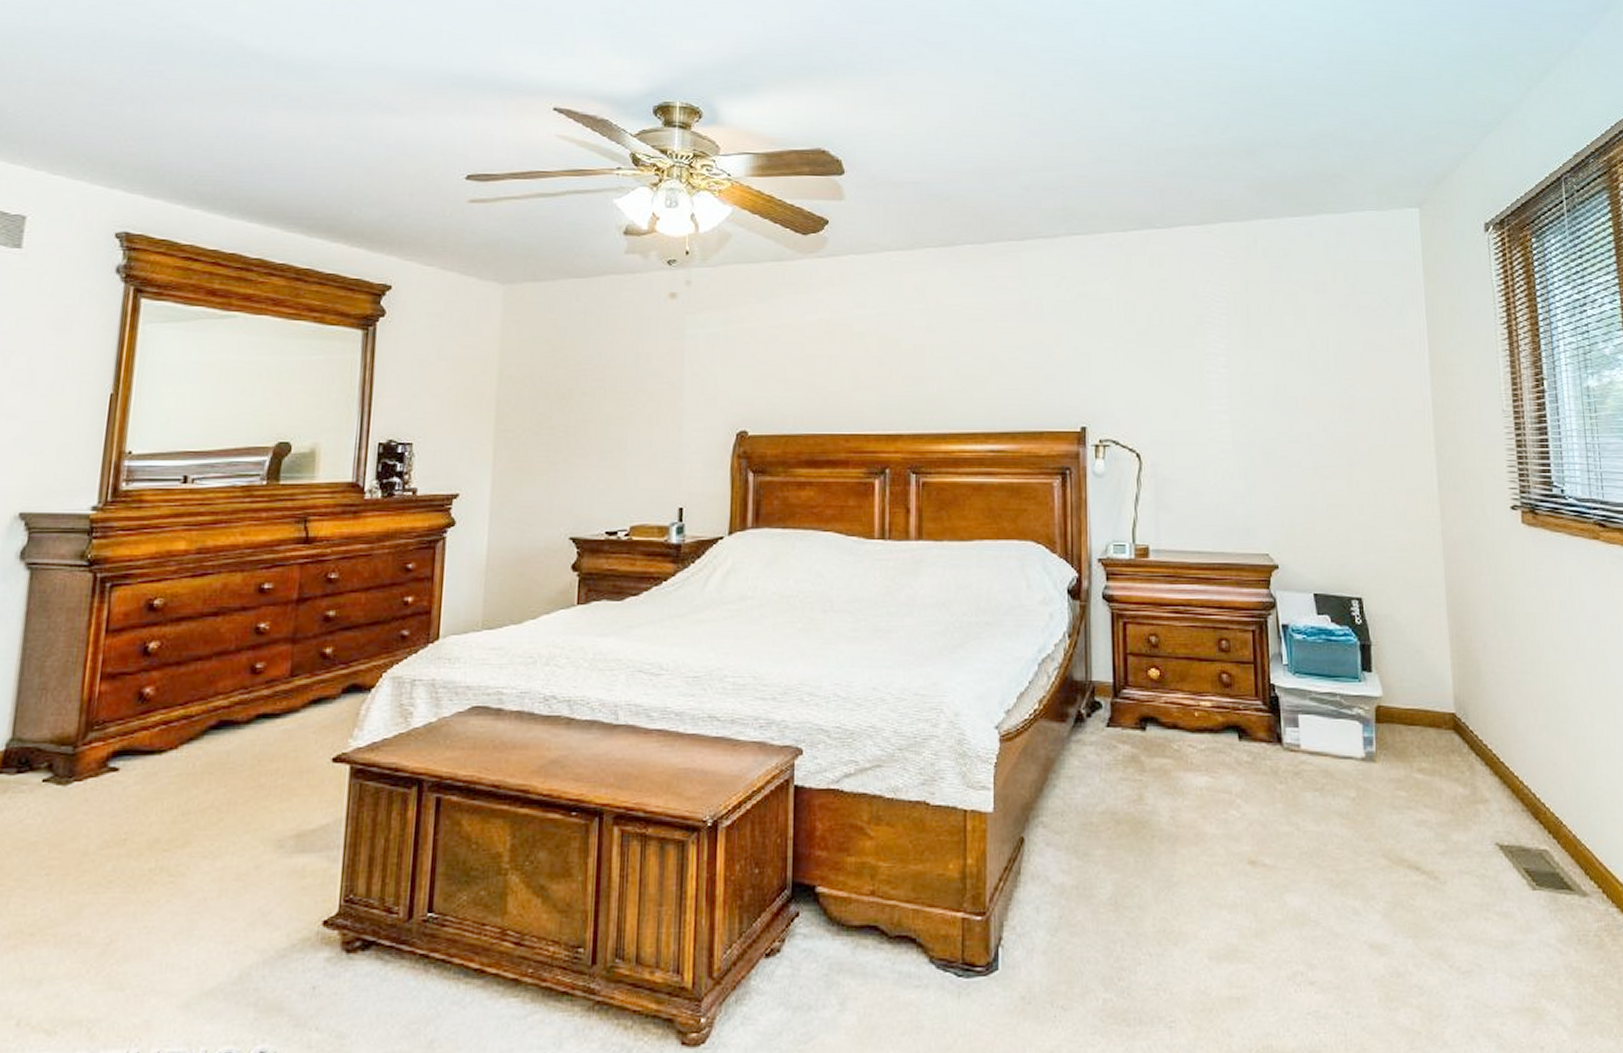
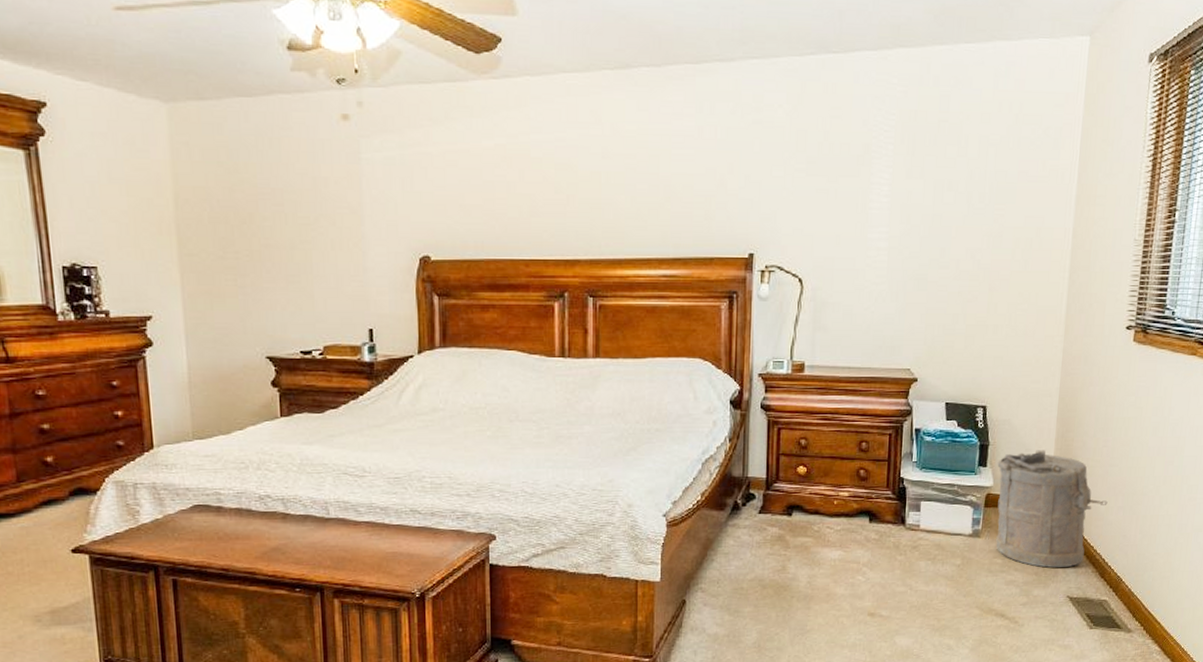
laundry hamper: none [1384,652,1526,804] -> present [996,450,1108,568]

